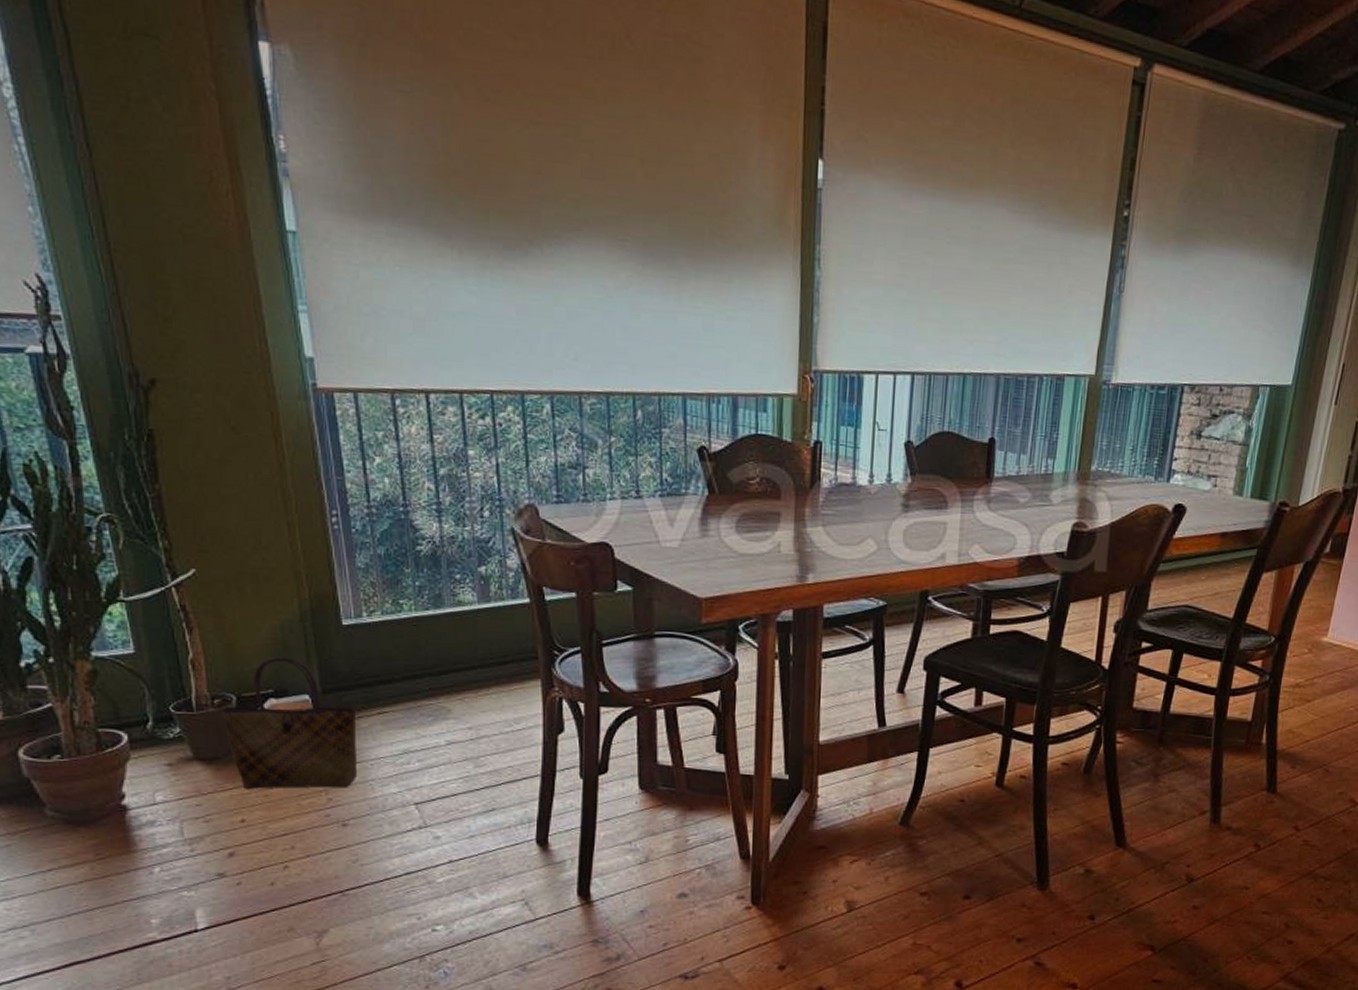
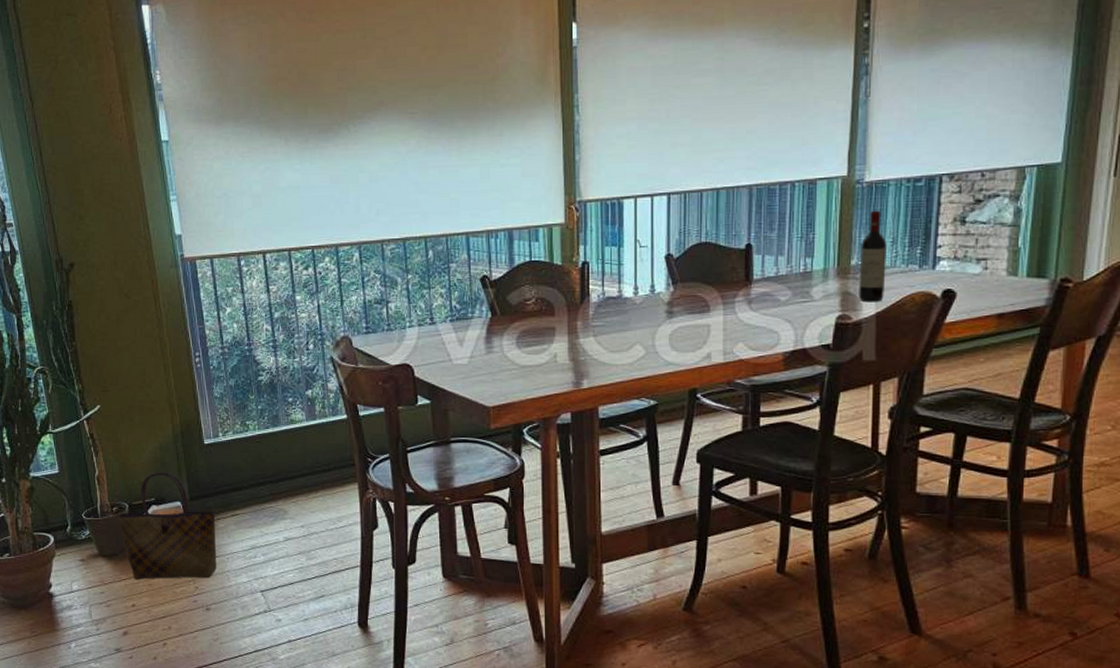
wine bottle: none [1095,414,1127,512] -> present [859,210,887,302]

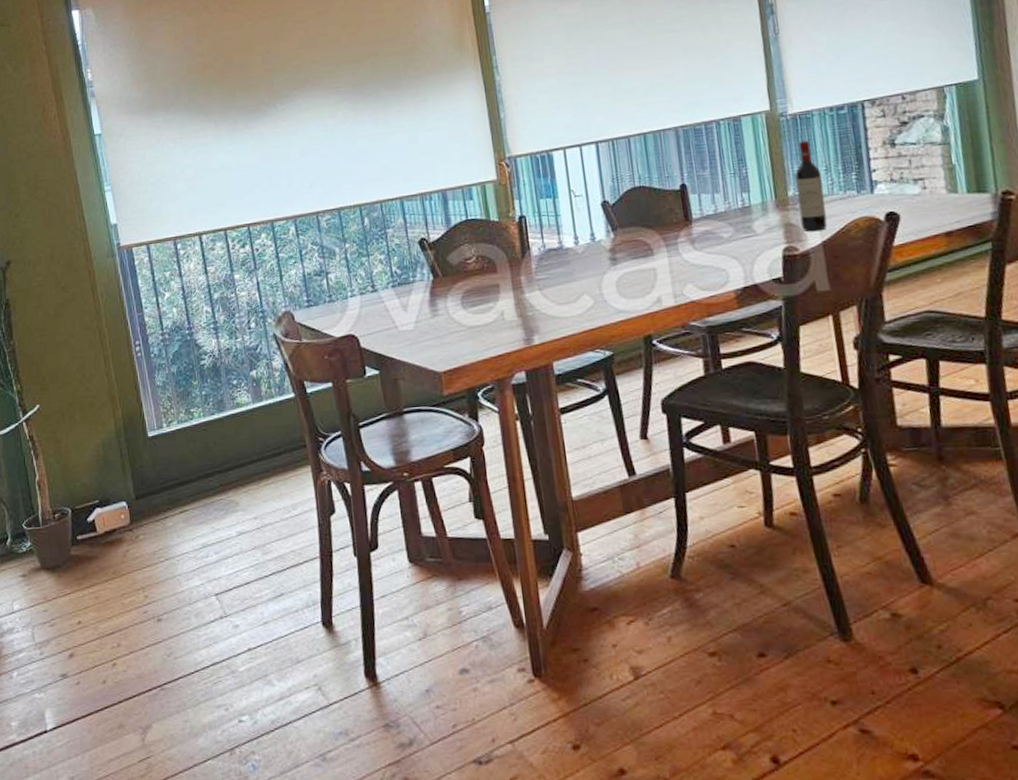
tote bag: present [118,472,217,580] -> none [60,470,167,594]

